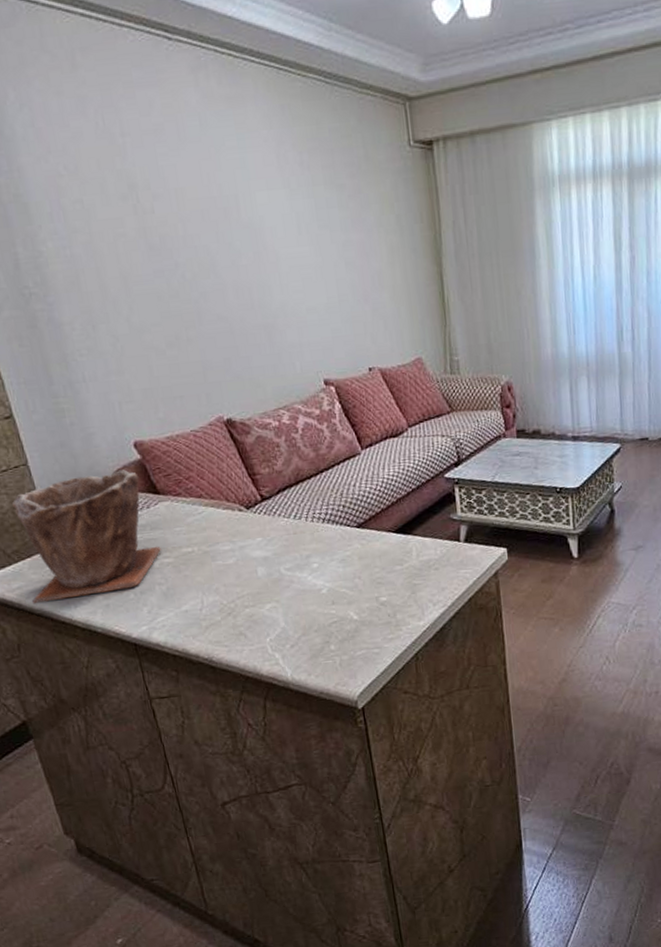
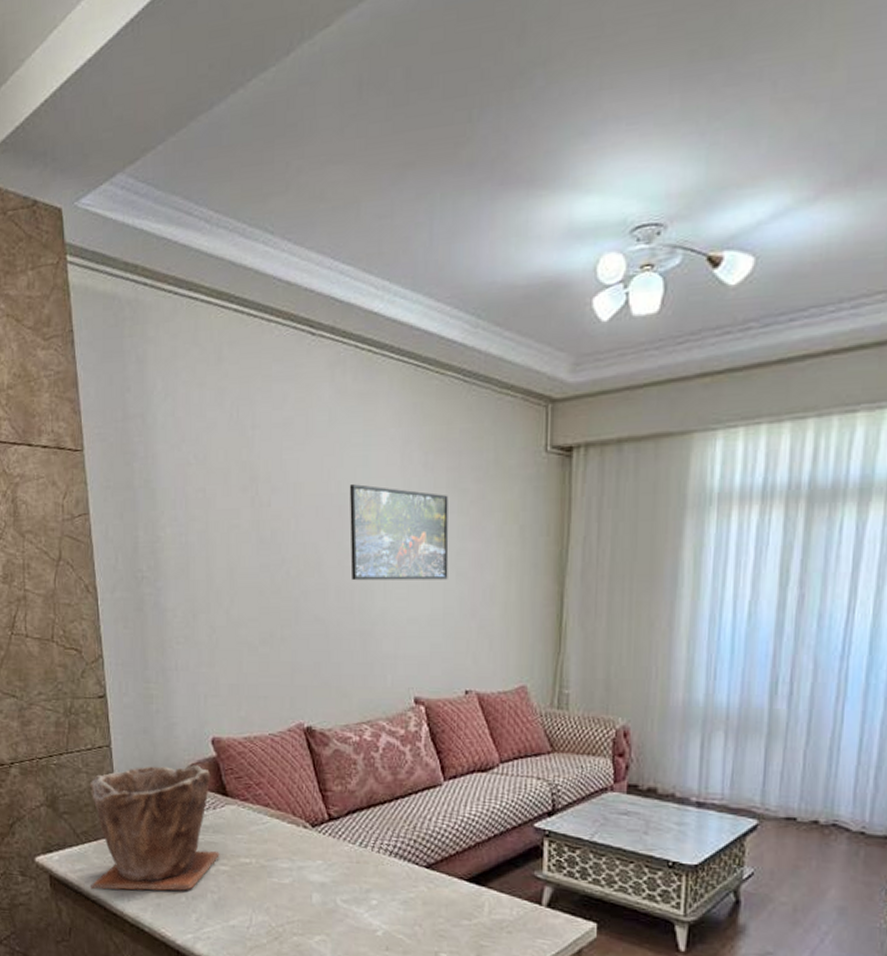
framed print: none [230,186,338,278] -> present [349,484,449,581]

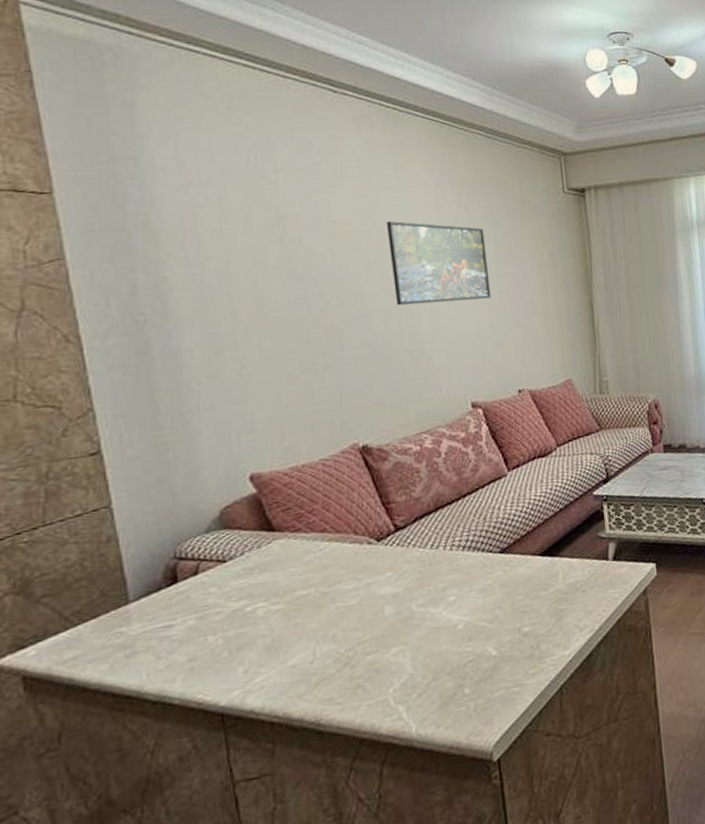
plant pot: present [89,765,220,891] -> none [81,506,269,678]

